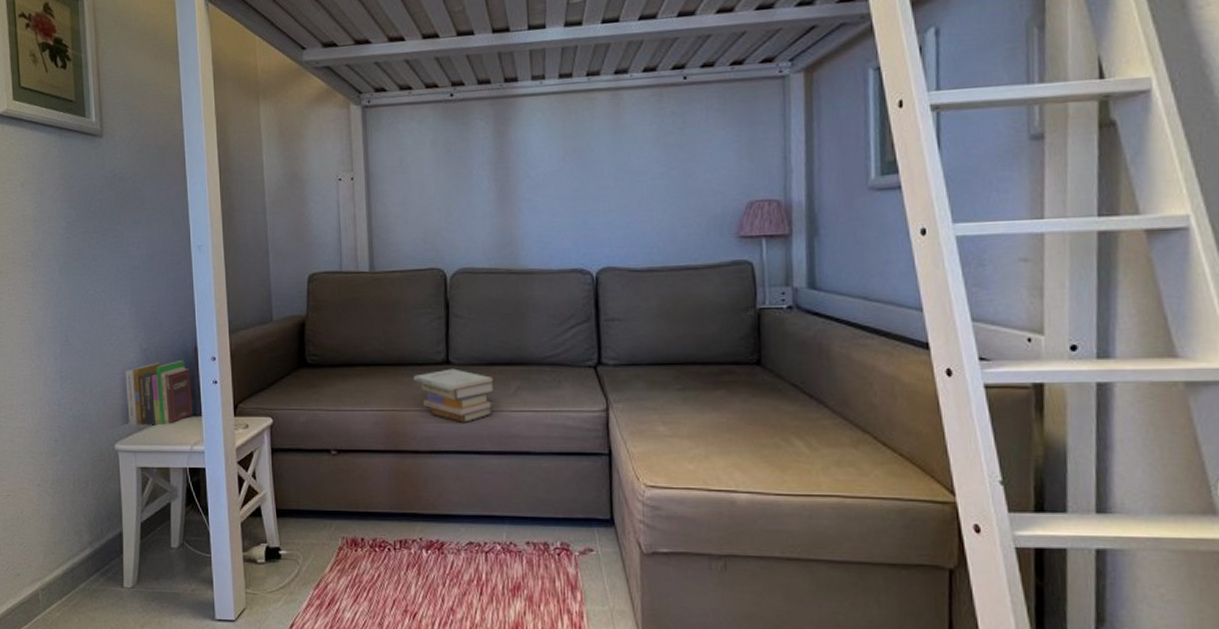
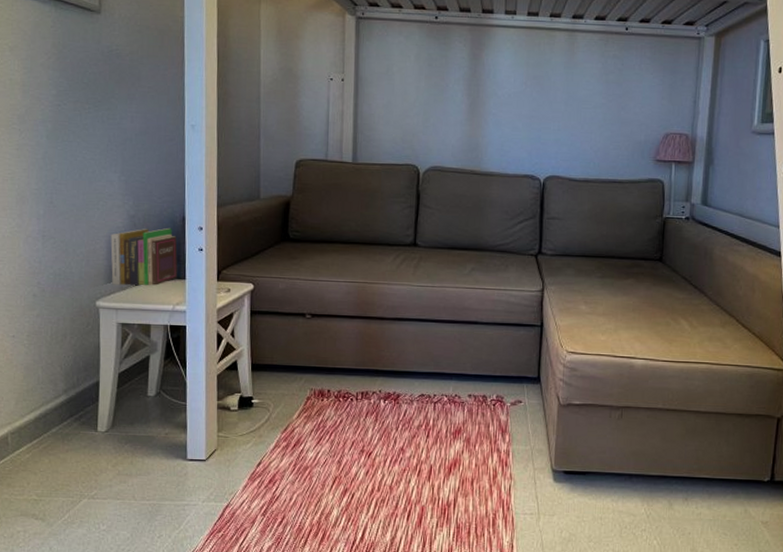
books: present [412,368,495,422] -> none [383,250,453,296]

